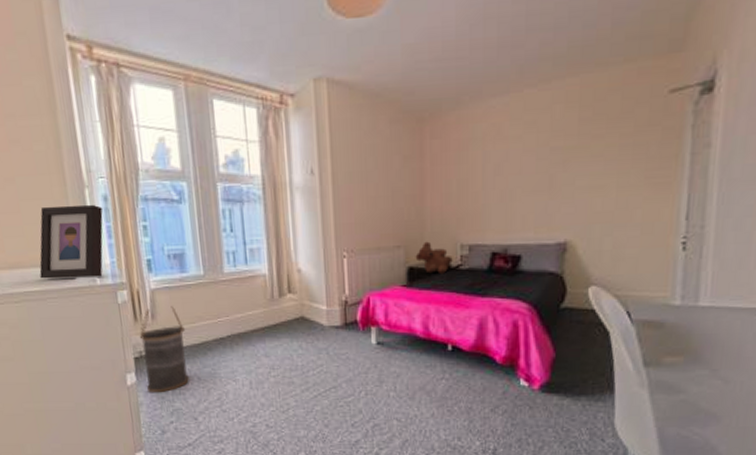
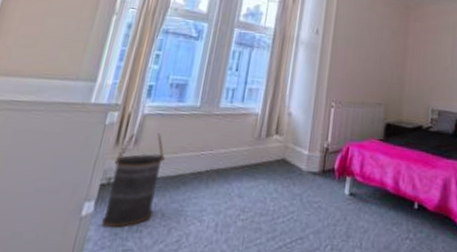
picture frame: present [39,204,103,279] -> none [34,24,123,96]
teddy bear: present [415,241,453,275] -> none [393,102,425,134]

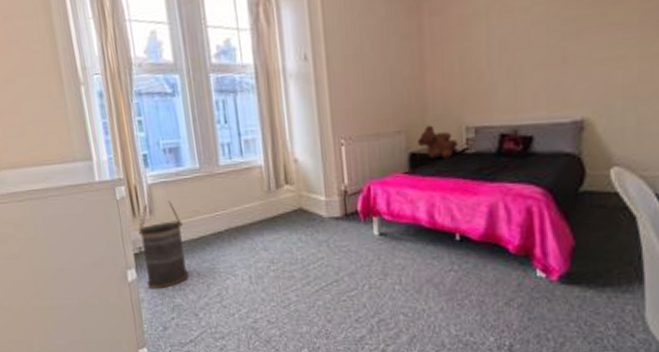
teddy bear: none [393,102,425,134] -> present [417,125,458,160]

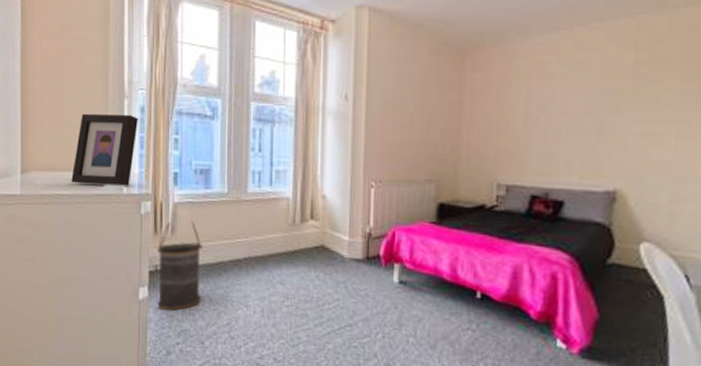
picture frame: none [39,101,101,178] -> present [71,113,138,186]
teddy bear: present [417,125,458,160] -> none [447,177,488,215]

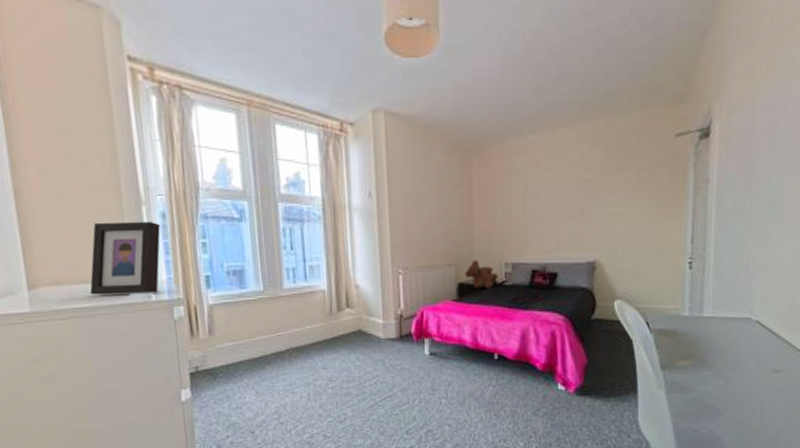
basket: present [157,222,202,311] -> none [195,321,246,407]
teddy bear: none [447,177,488,215] -> present [464,260,498,290]

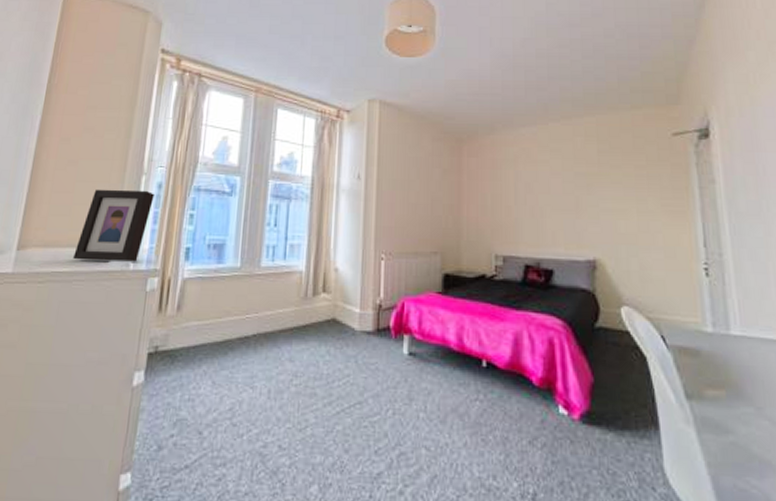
teddy bear: present [464,260,498,290] -> none [451,249,488,284]

